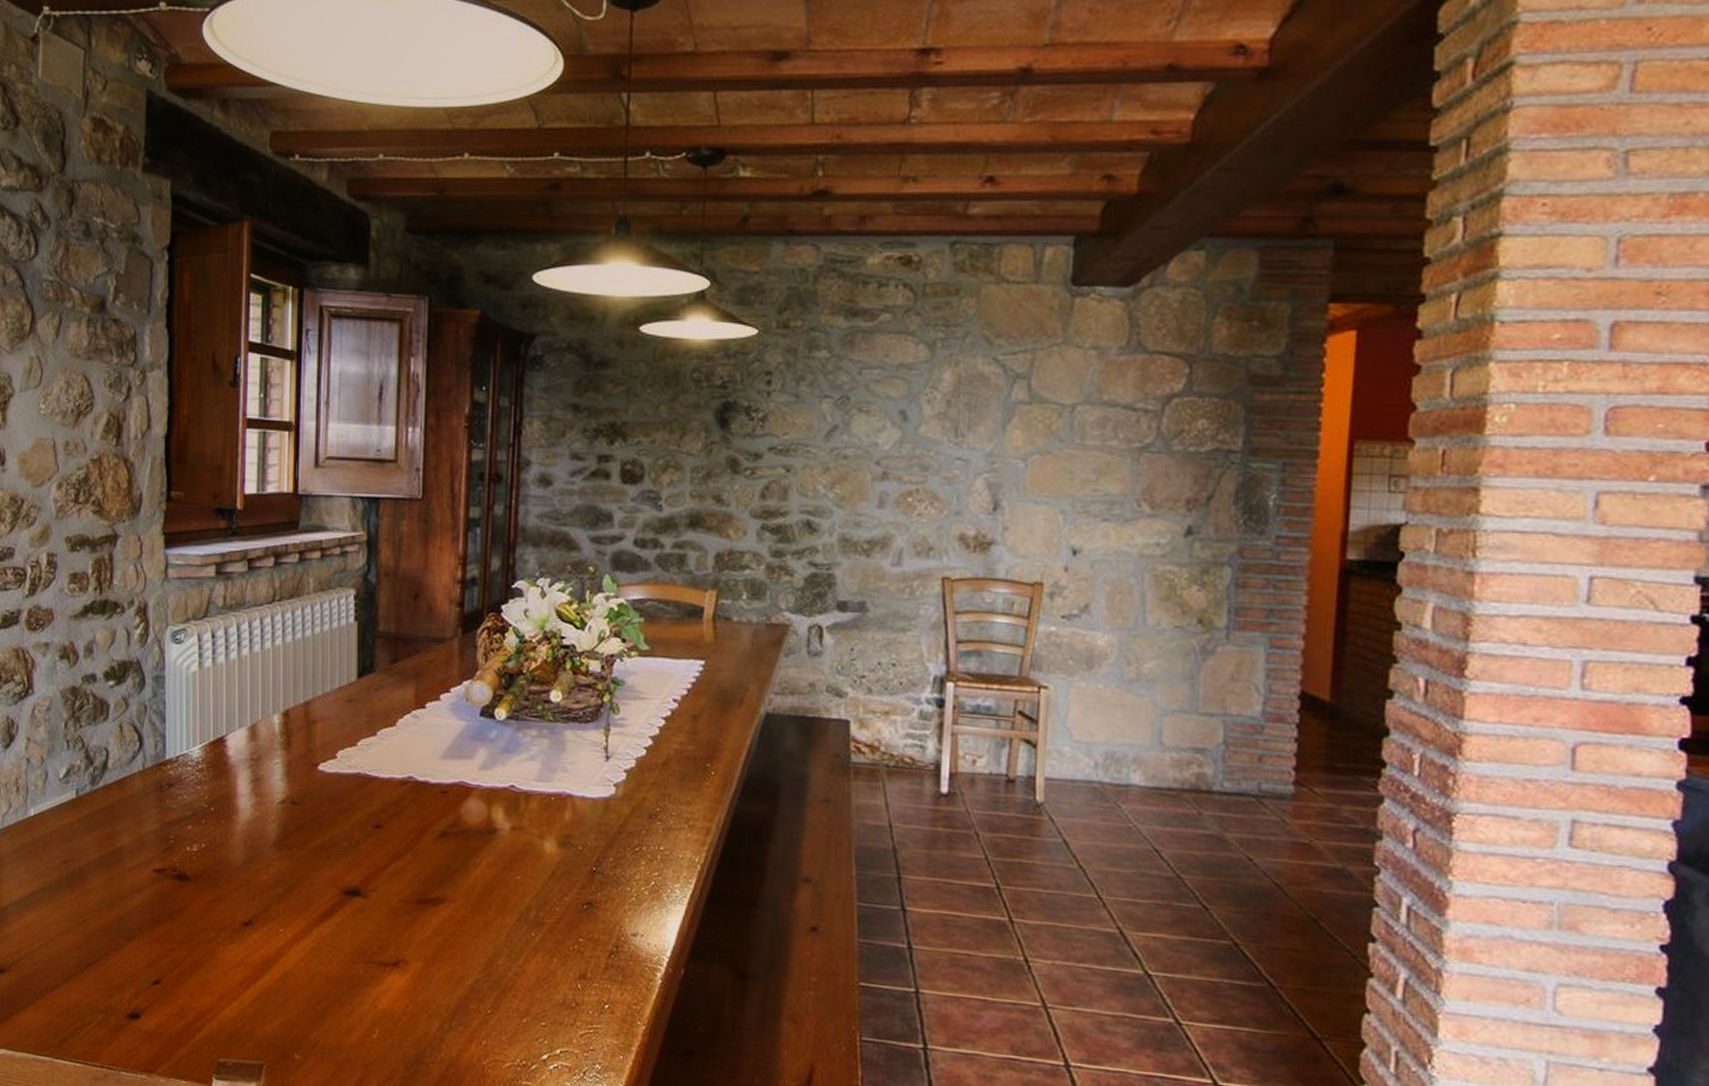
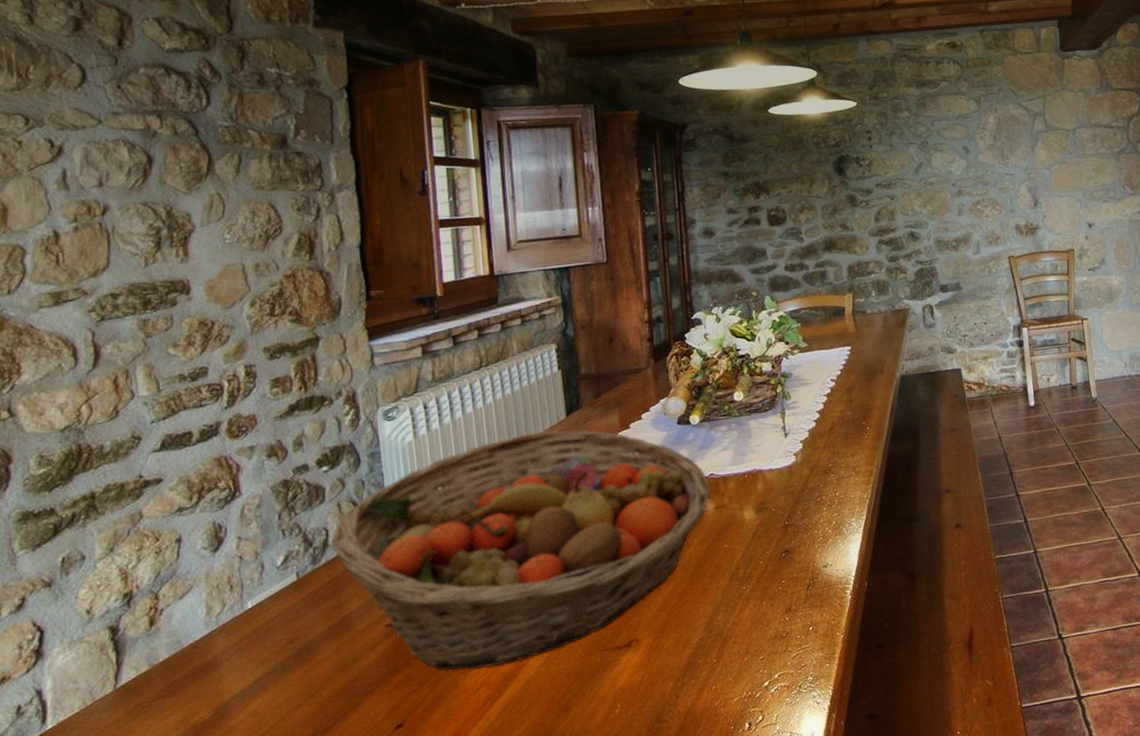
fruit basket: none [110,689,509,948] -> present [331,430,711,671]

